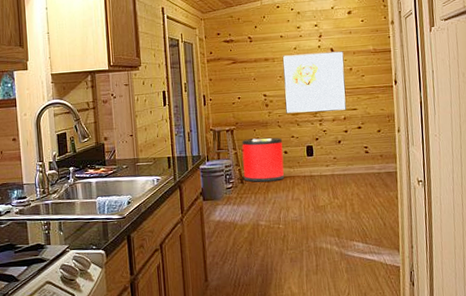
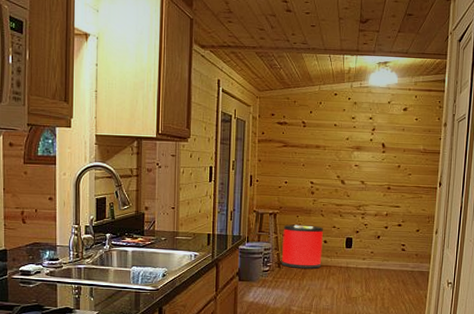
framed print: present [282,51,347,114] -> none [330,144,394,207]

